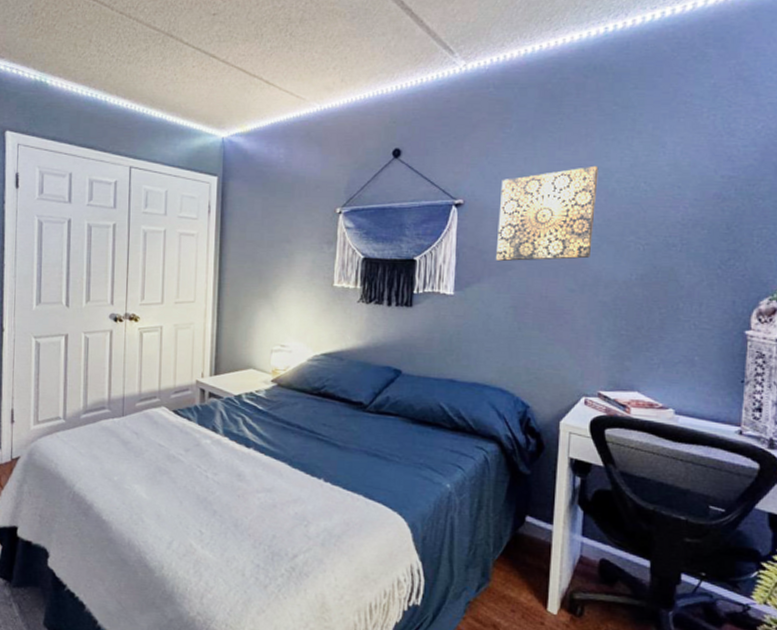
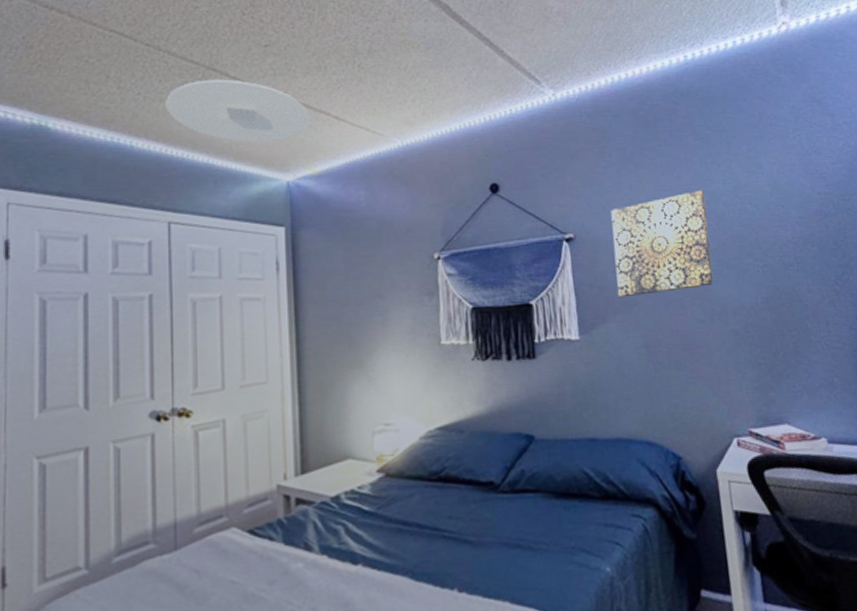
ceiling light: none [132,45,245,103] -> present [166,79,310,143]

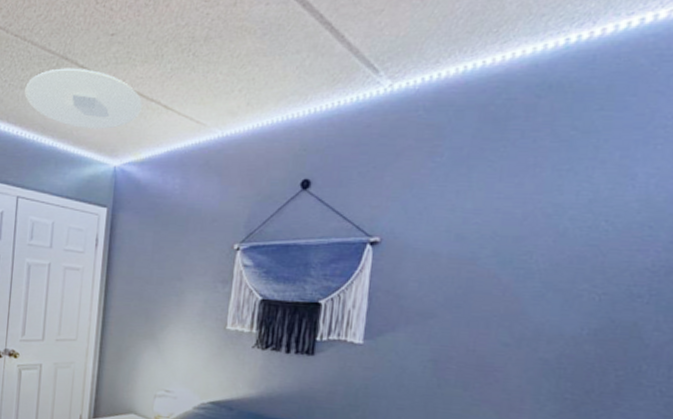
wall art: present [610,189,713,298] -> none [414,200,548,309]

